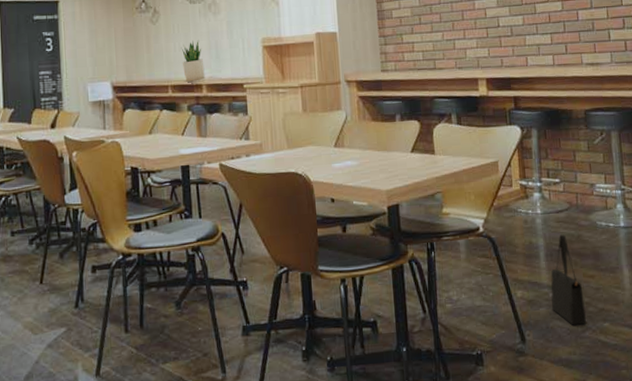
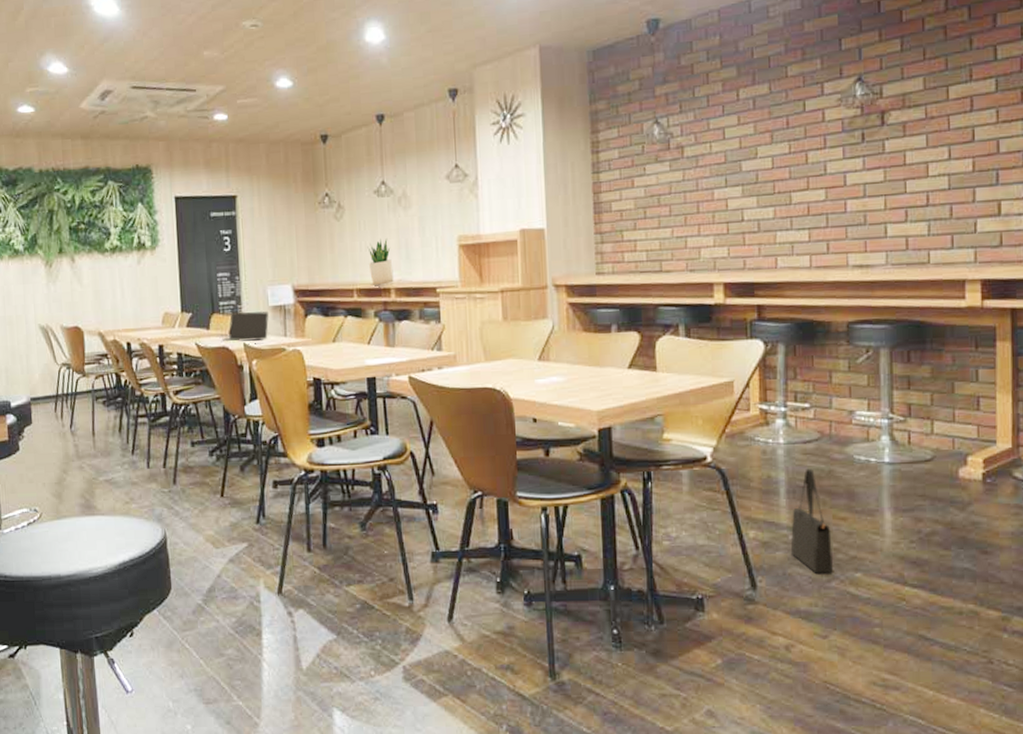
laptop: none [43,106,89,135] -> present [222,310,269,342]

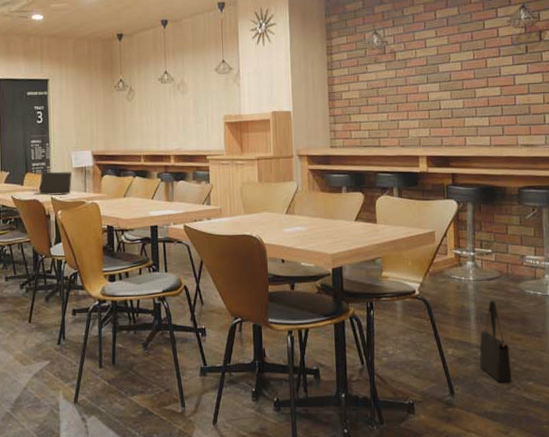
planter: present [367,238,394,285] -> none [152,116,173,153]

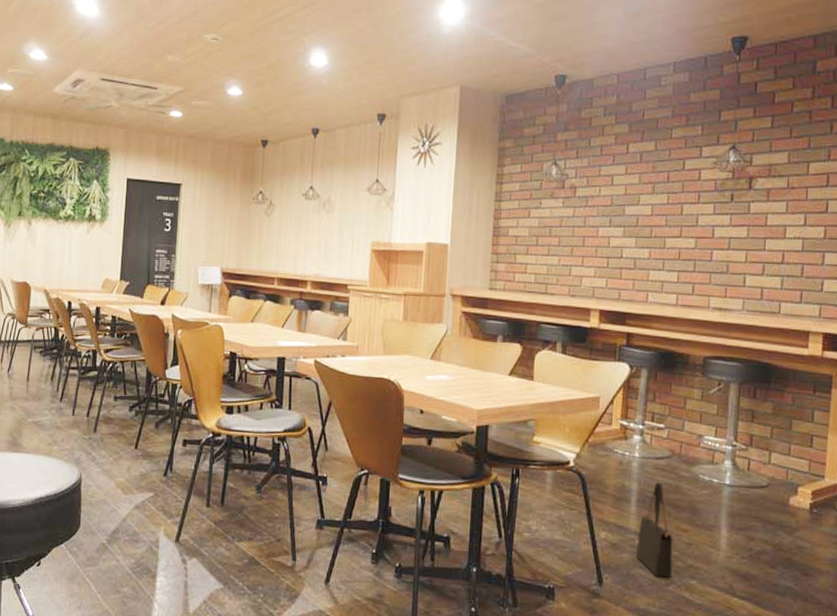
laptop: present [33,171,72,196] -> none [153,285,197,313]

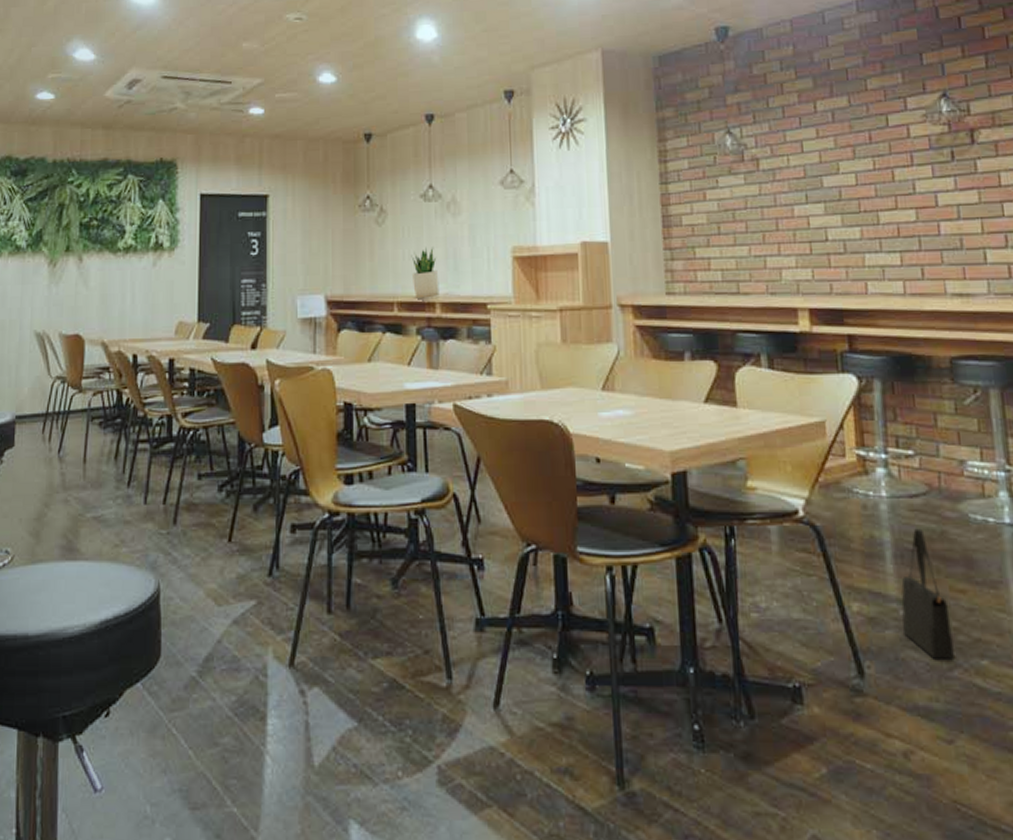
planter: none [291,236,312,277] -> present [411,247,440,299]

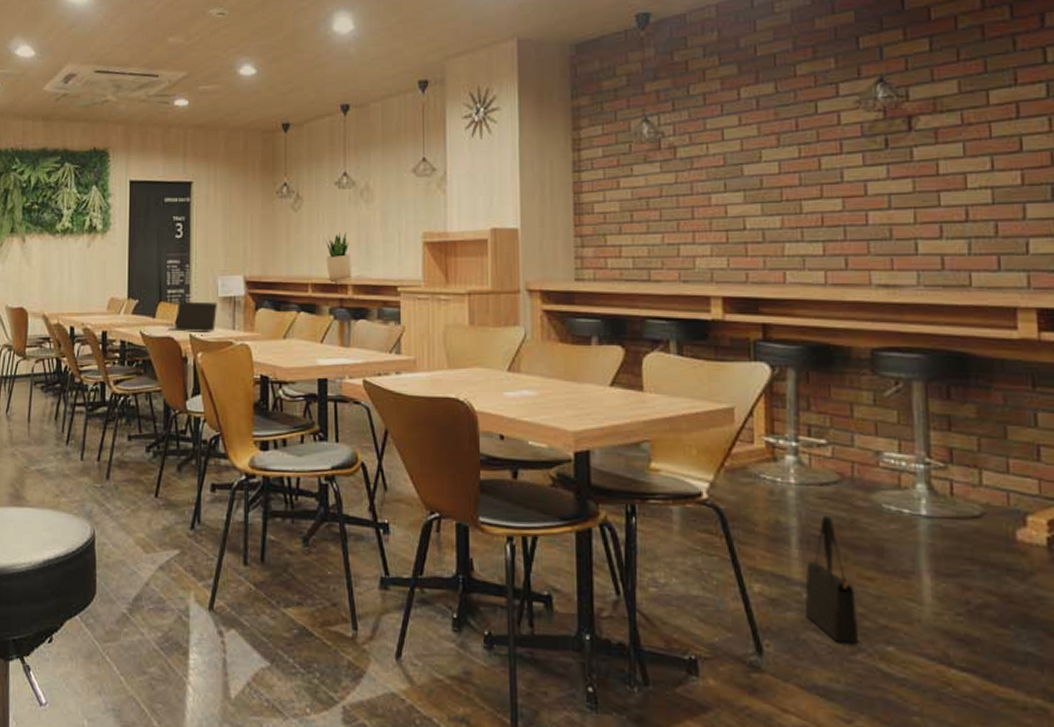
laptop: none [242,323,296,358] -> present [167,301,217,332]

